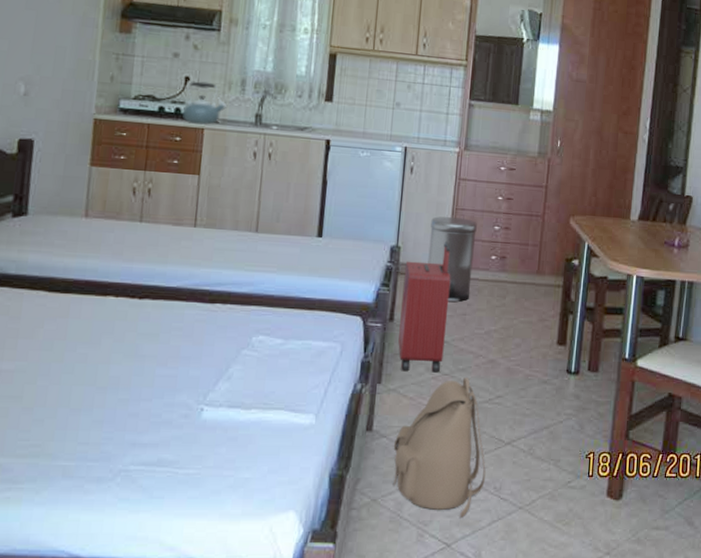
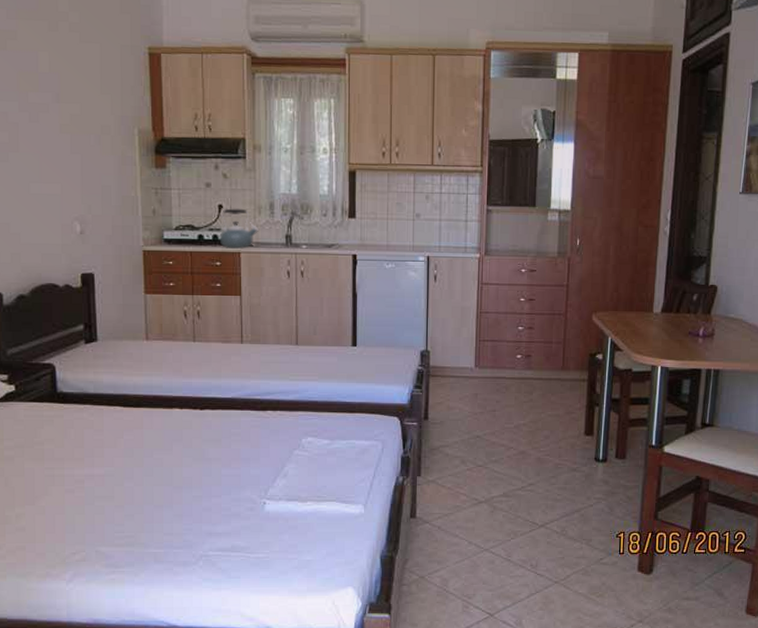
backpack: present [392,377,486,518] -> none [436,468,522,591]
suitcase: present [398,241,451,373] -> none [434,343,479,465]
pedal bin: present [428,216,477,303] -> none [456,321,501,400]

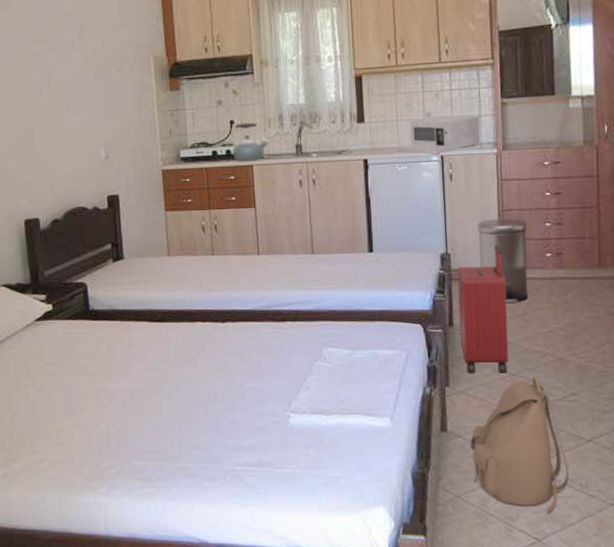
microwave: none [385,217,465,255] -> present [396,115,480,155]
suitcase: none [434,343,479,465] -> present [457,243,509,374]
backpack: none [436,468,522,591] -> present [469,377,569,514]
pedal bin: none [456,321,501,400] -> present [478,219,529,304]

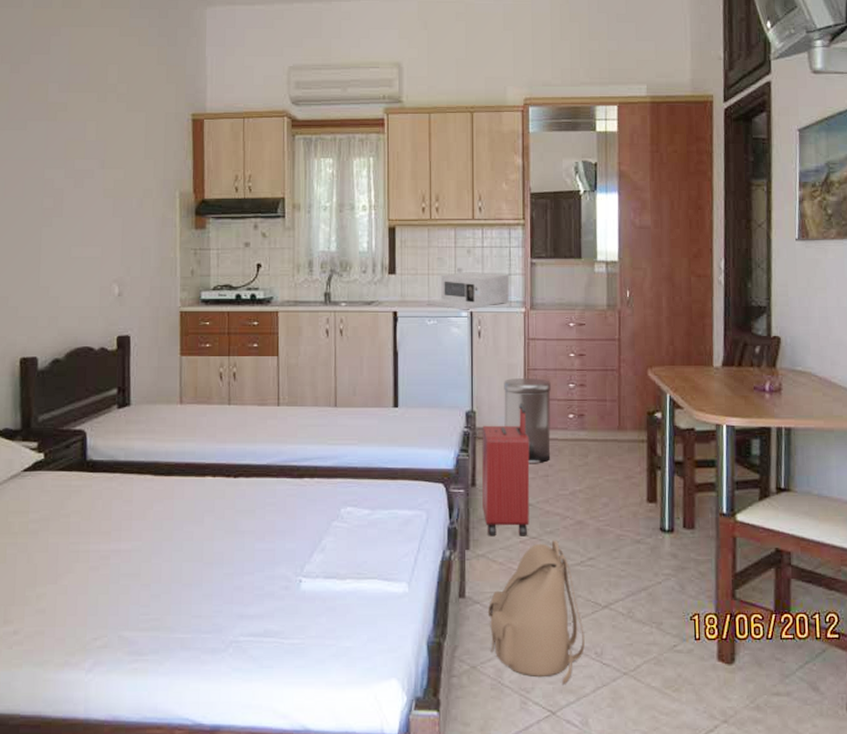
kettle: present [232,122,270,162] -> none [257,267,298,308]

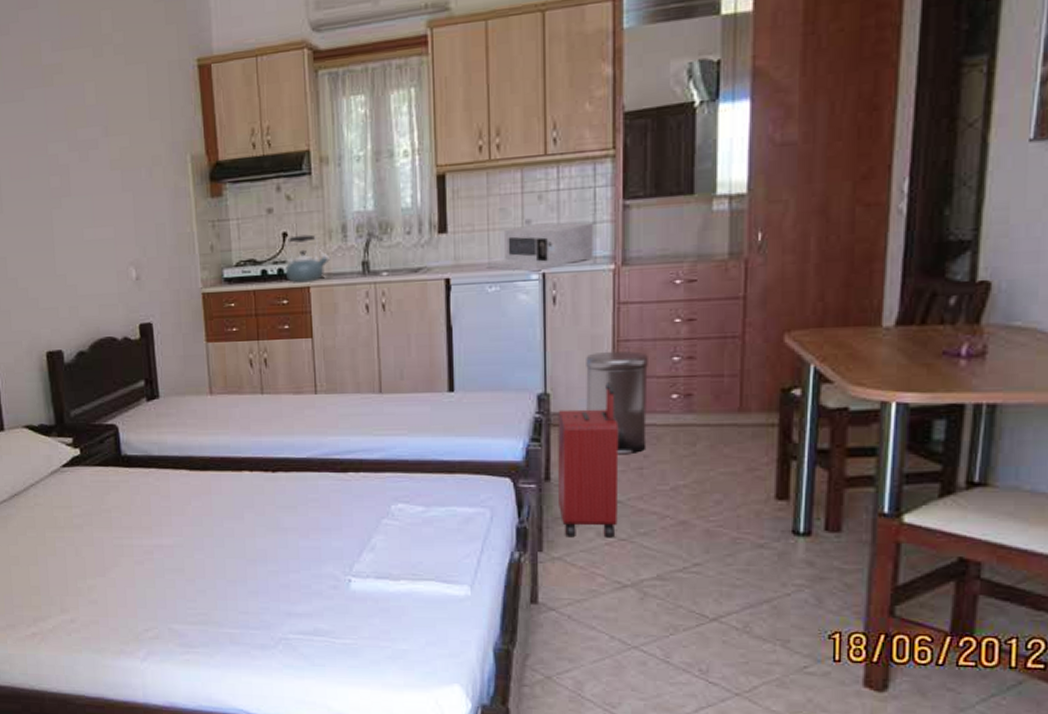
kettle: none [257,267,298,308] -> present [285,234,331,283]
backpack: present [487,540,585,684] -> none [565,543,686,702]

